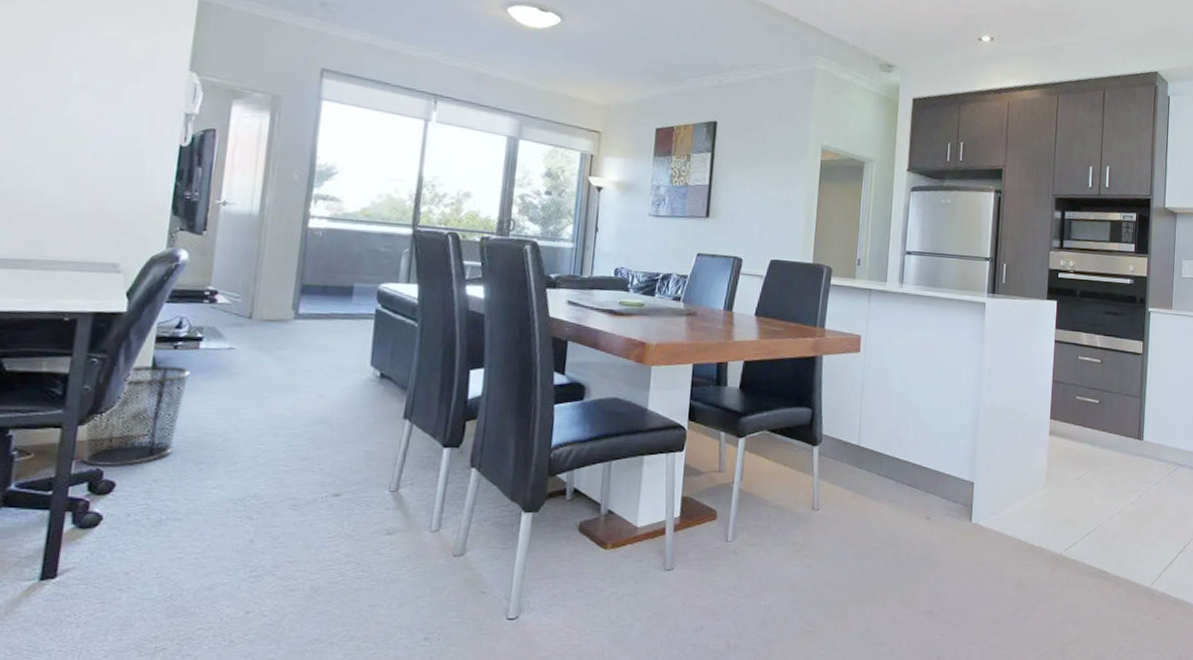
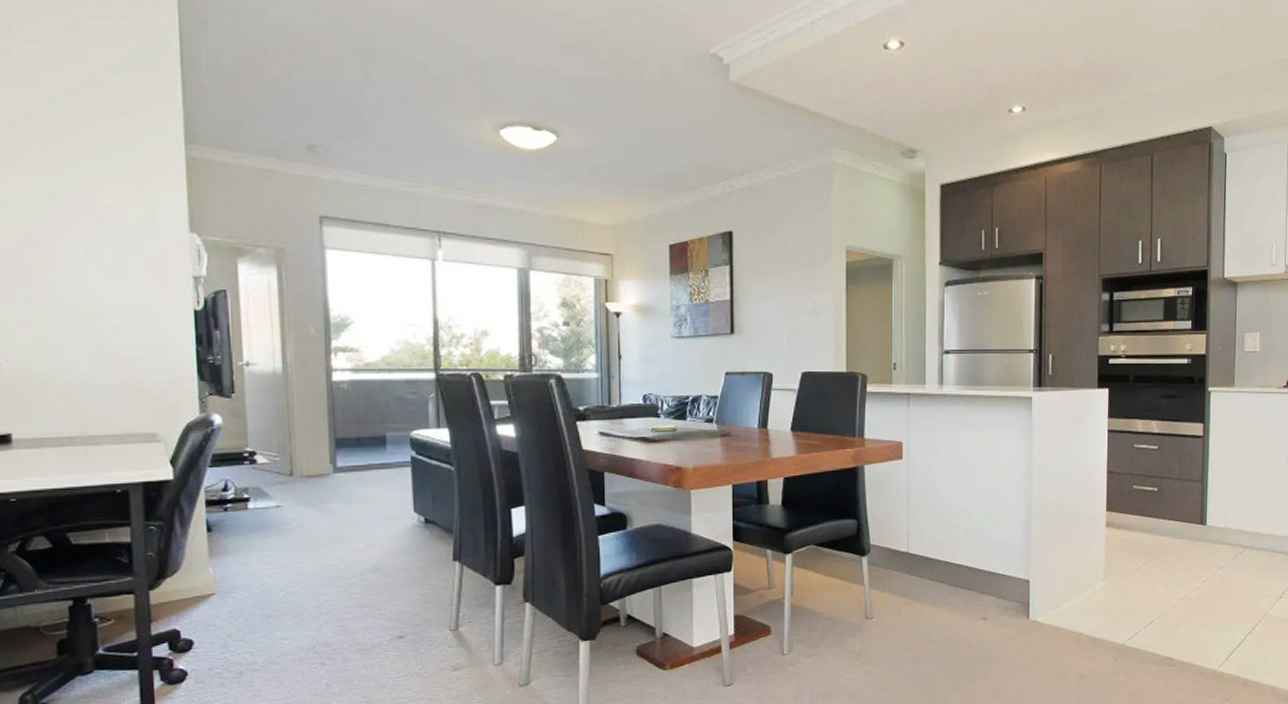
waste bin: present [82,365,191,466] -> none [156,527,244,627]

